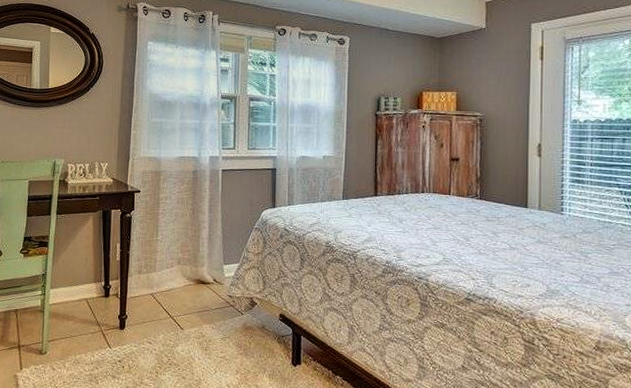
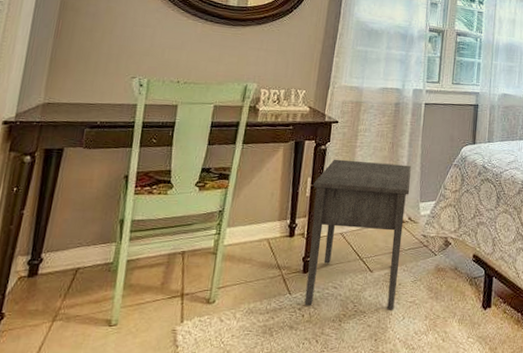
nightstand: none [122,226,213,365] -> present [304,159,411,310]

